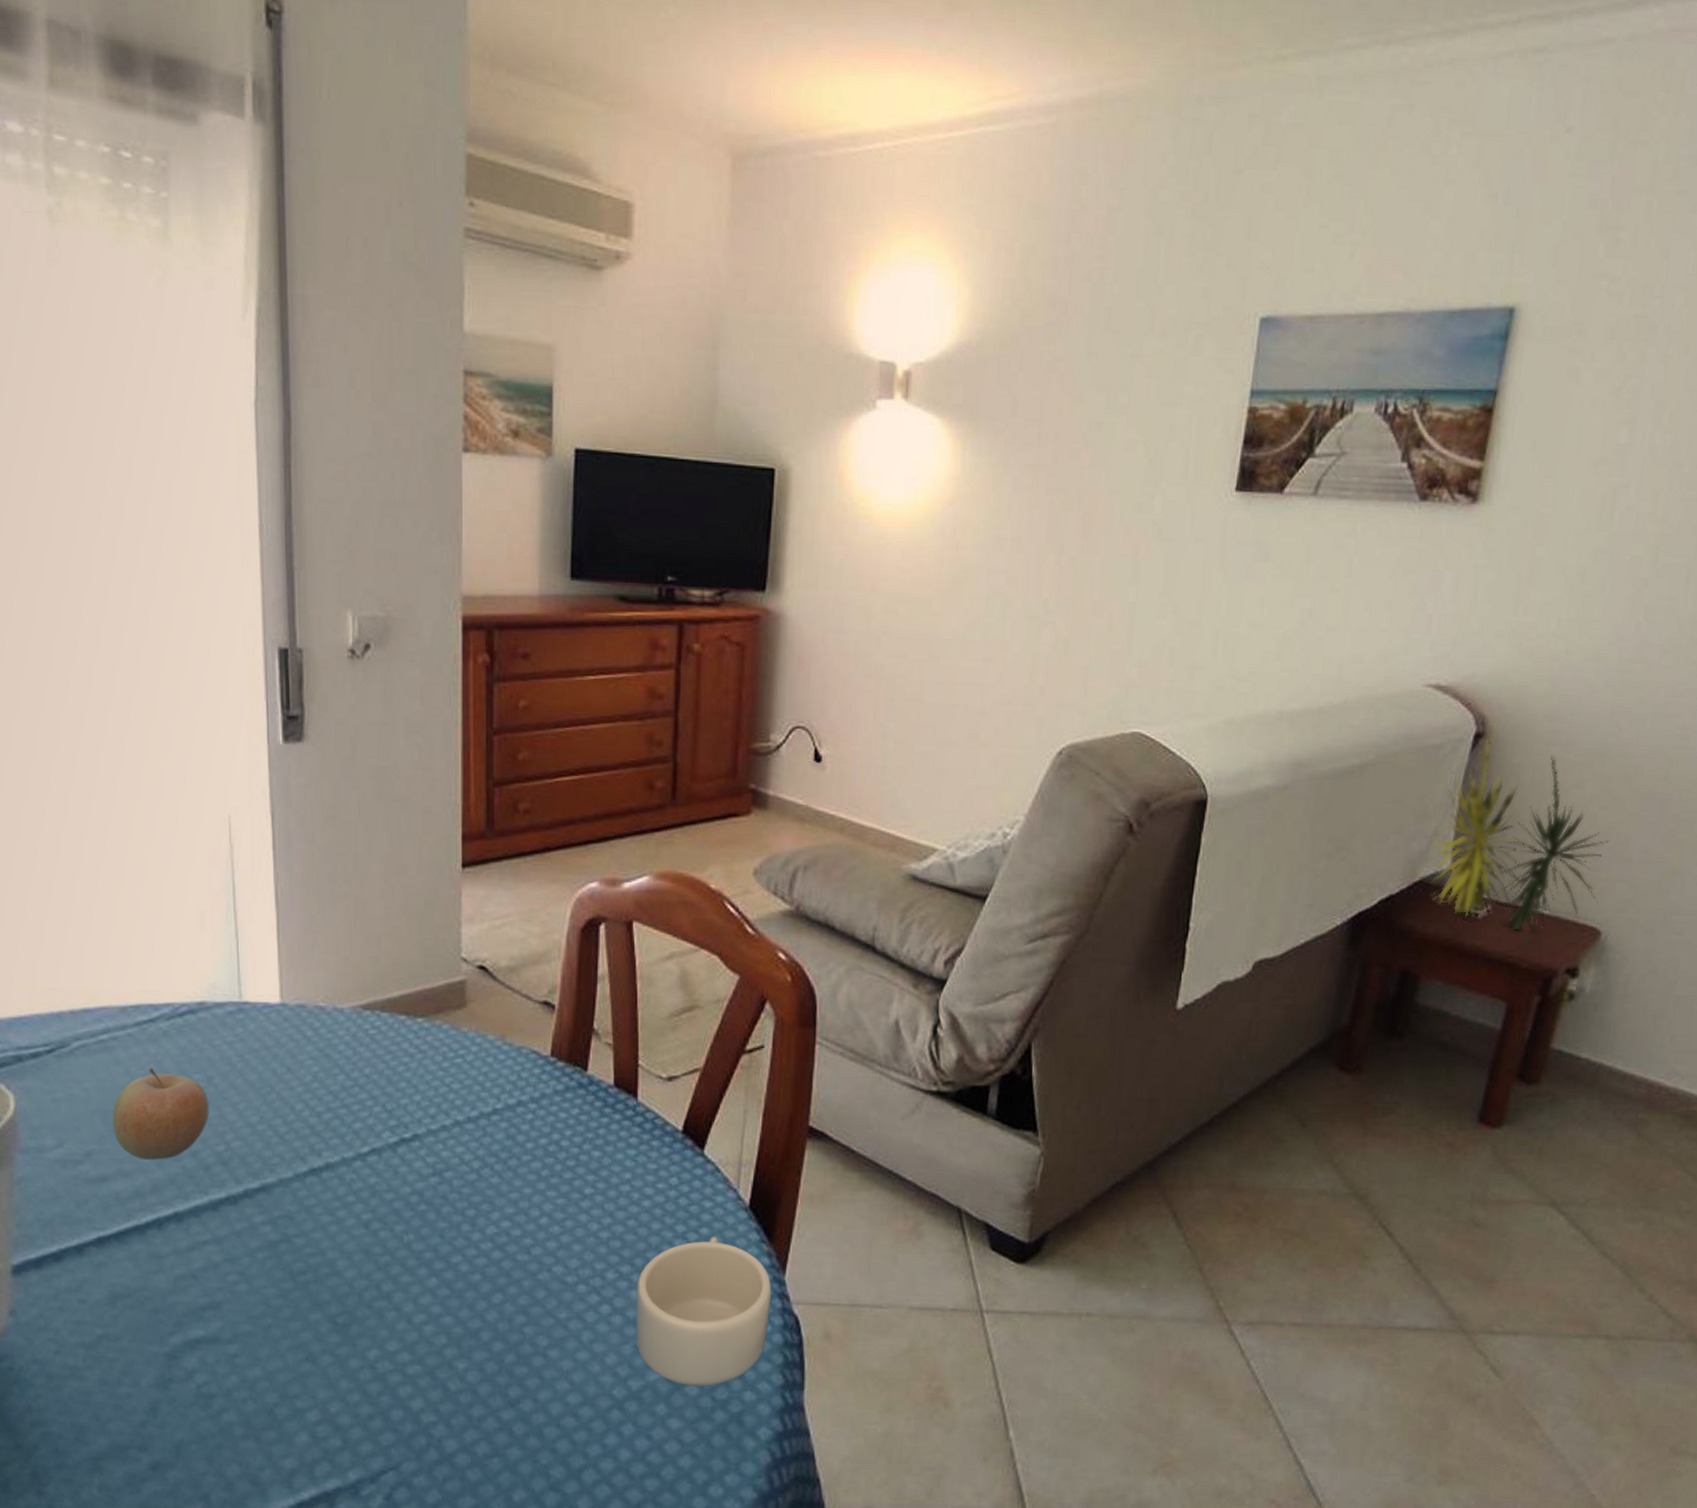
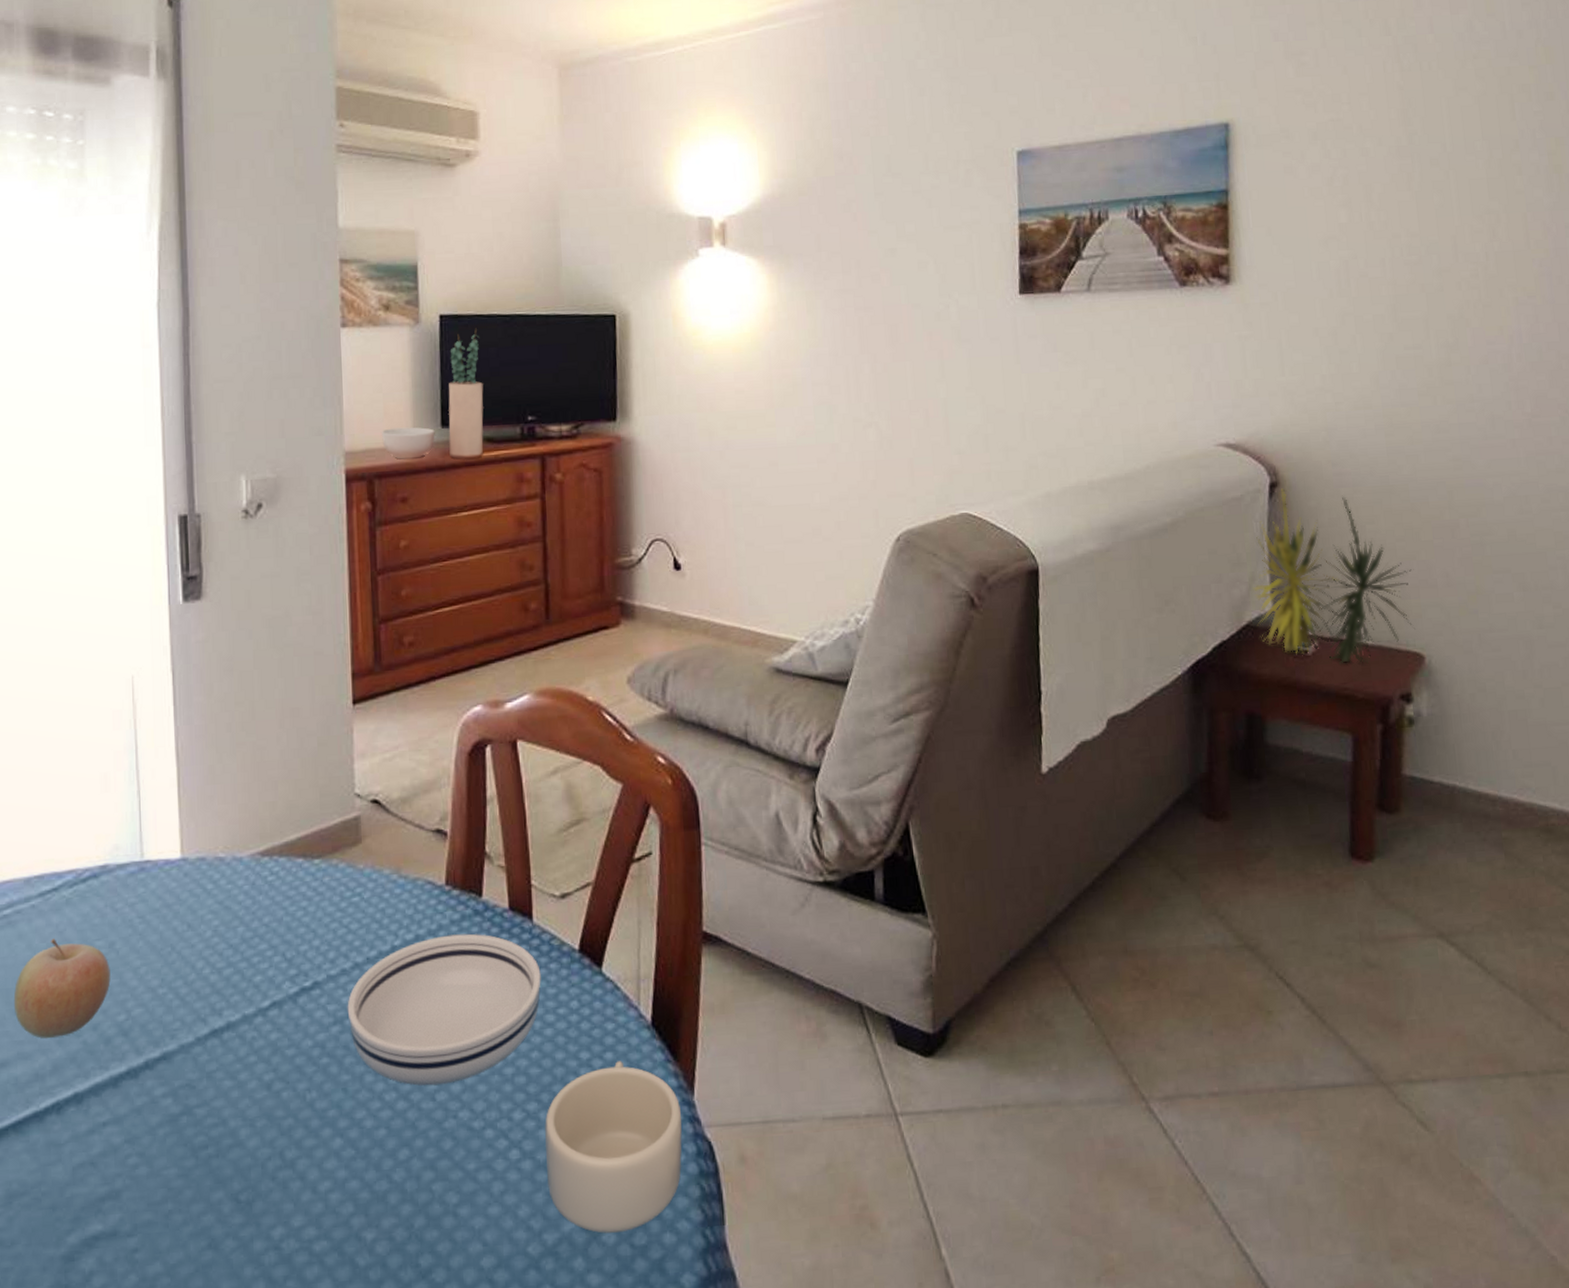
bowl: none [446,1104,642,1241] -> present [347,933,541,1086]
bowl: none [503,574,563,613] -> present [381,427,435,460]
vase: none [578,468,620,619] -> present [448,328,484,461]

